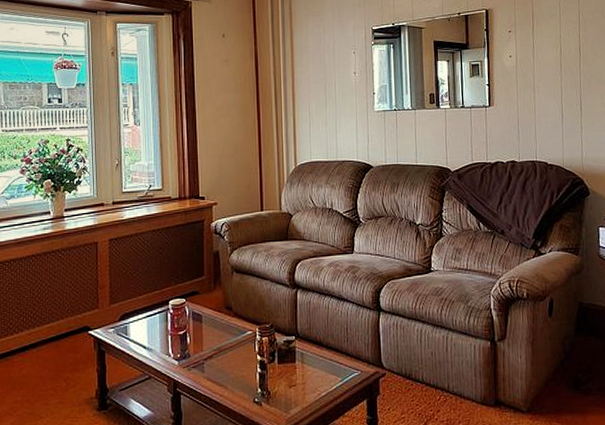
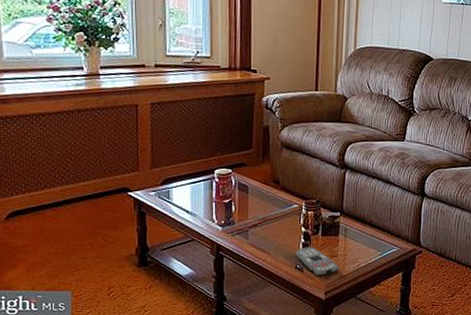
remote control: none [253,377,299,410] -> present [295,247,339,276]

